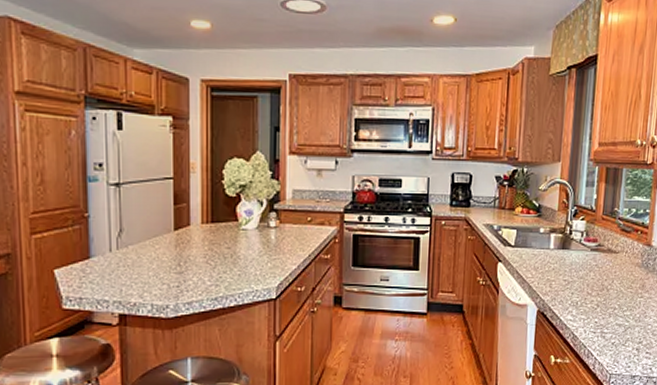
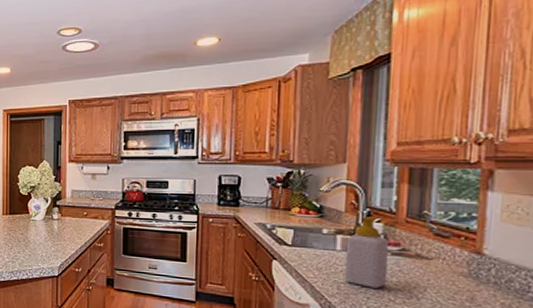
soap bottle: none [555,215,589,283] -> present [344,217,389,289]

